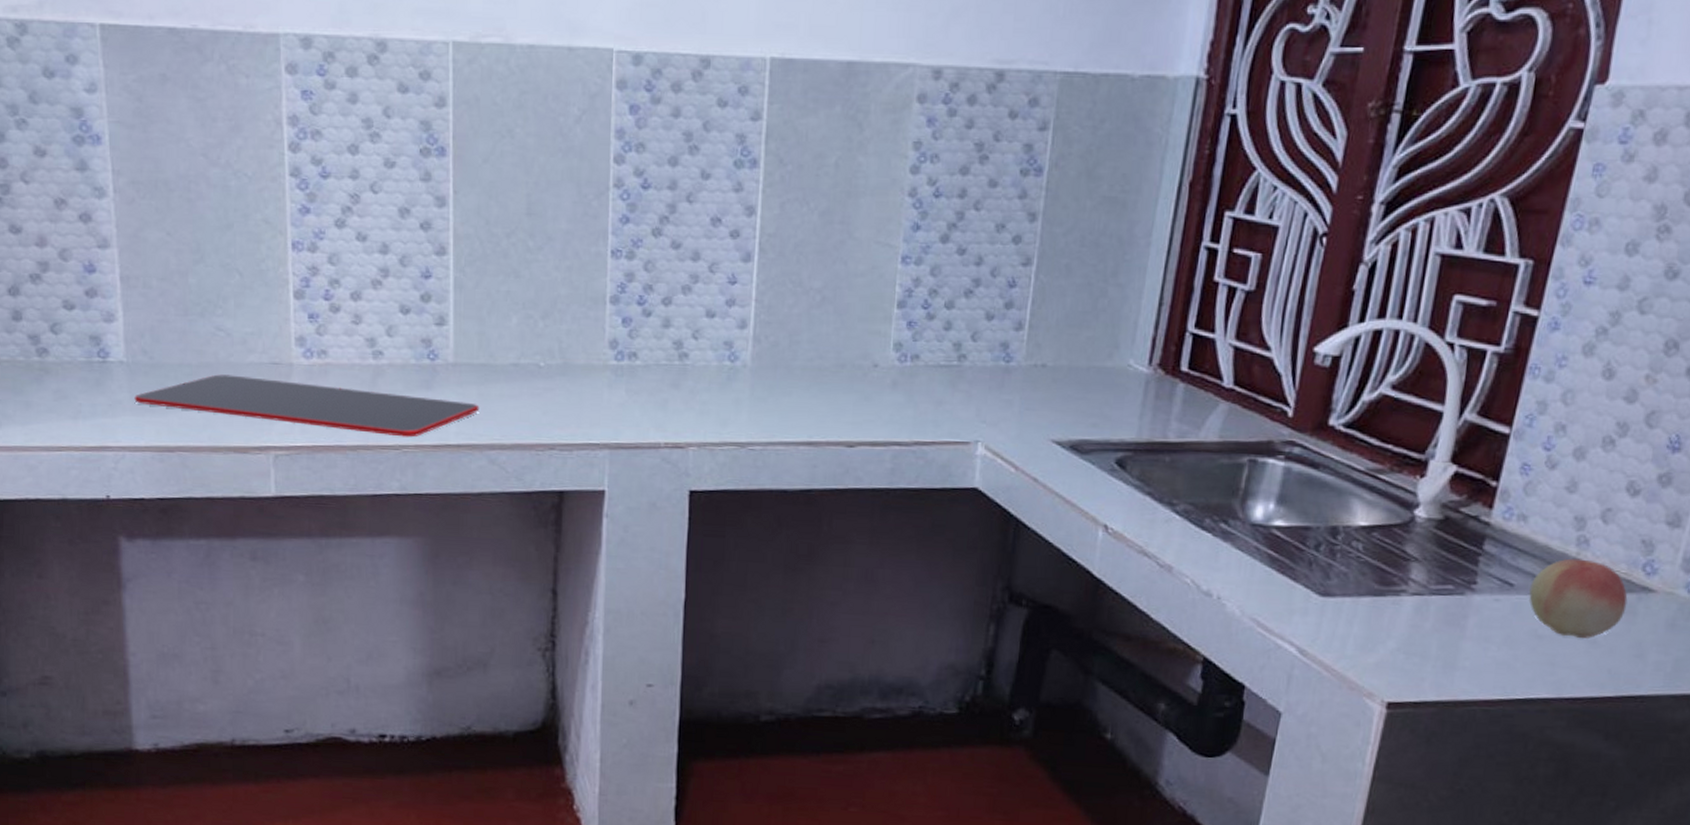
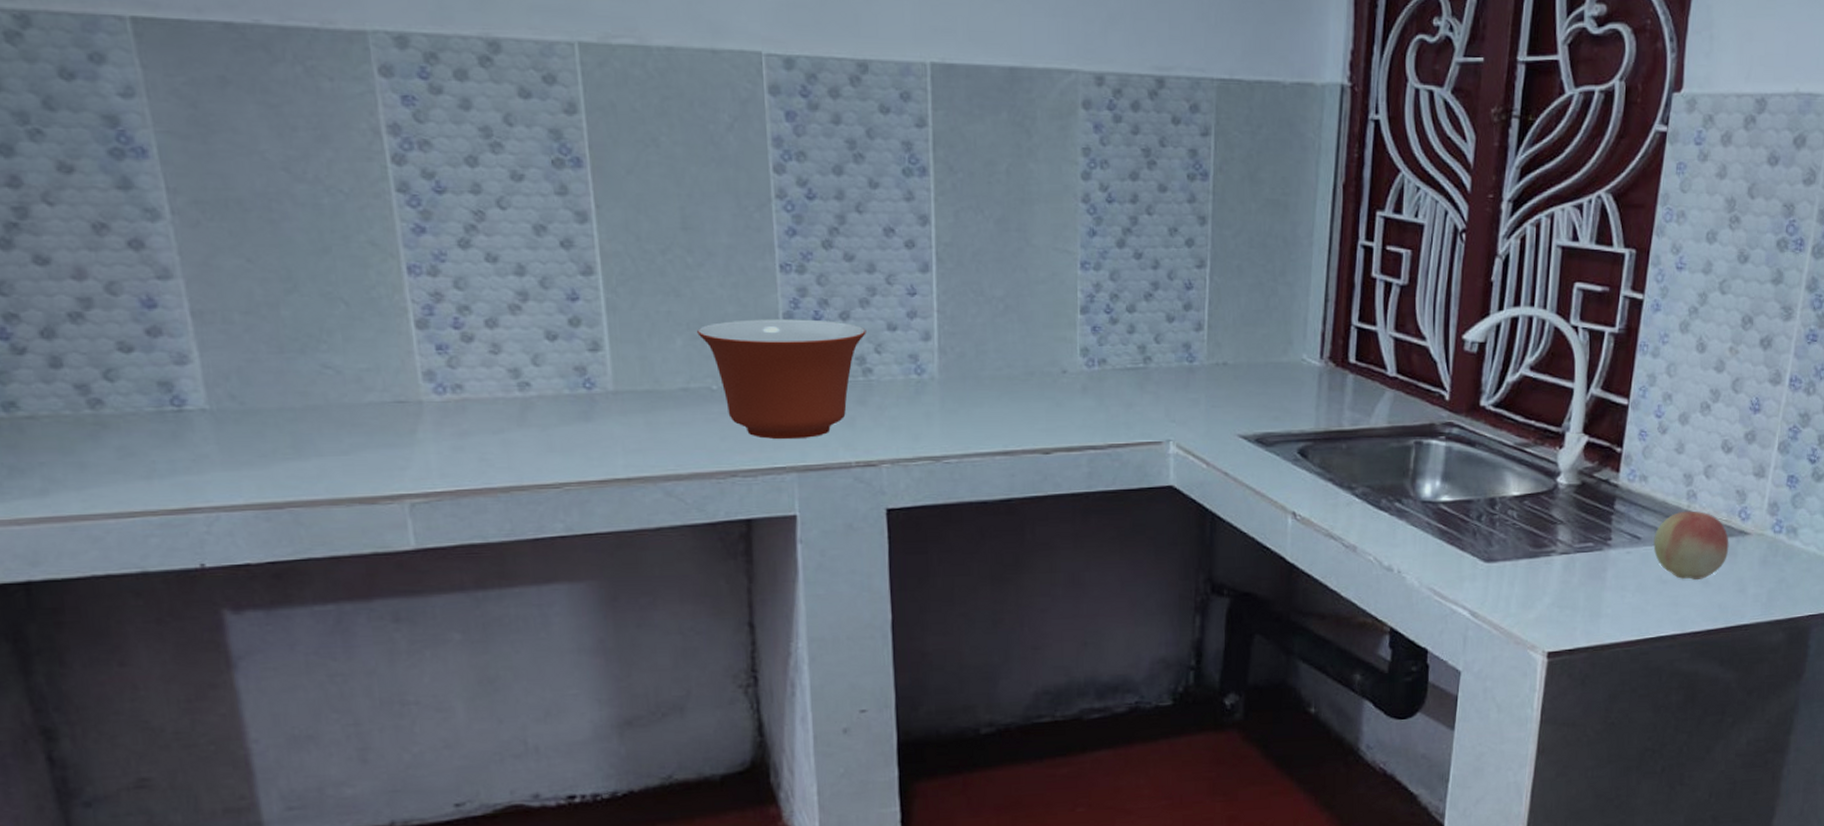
cutting board: present [134,374,480,437] -> none [224,417,649,474]
mixing bowl: none [531,301,686,418] -> present [697,319,866,440]

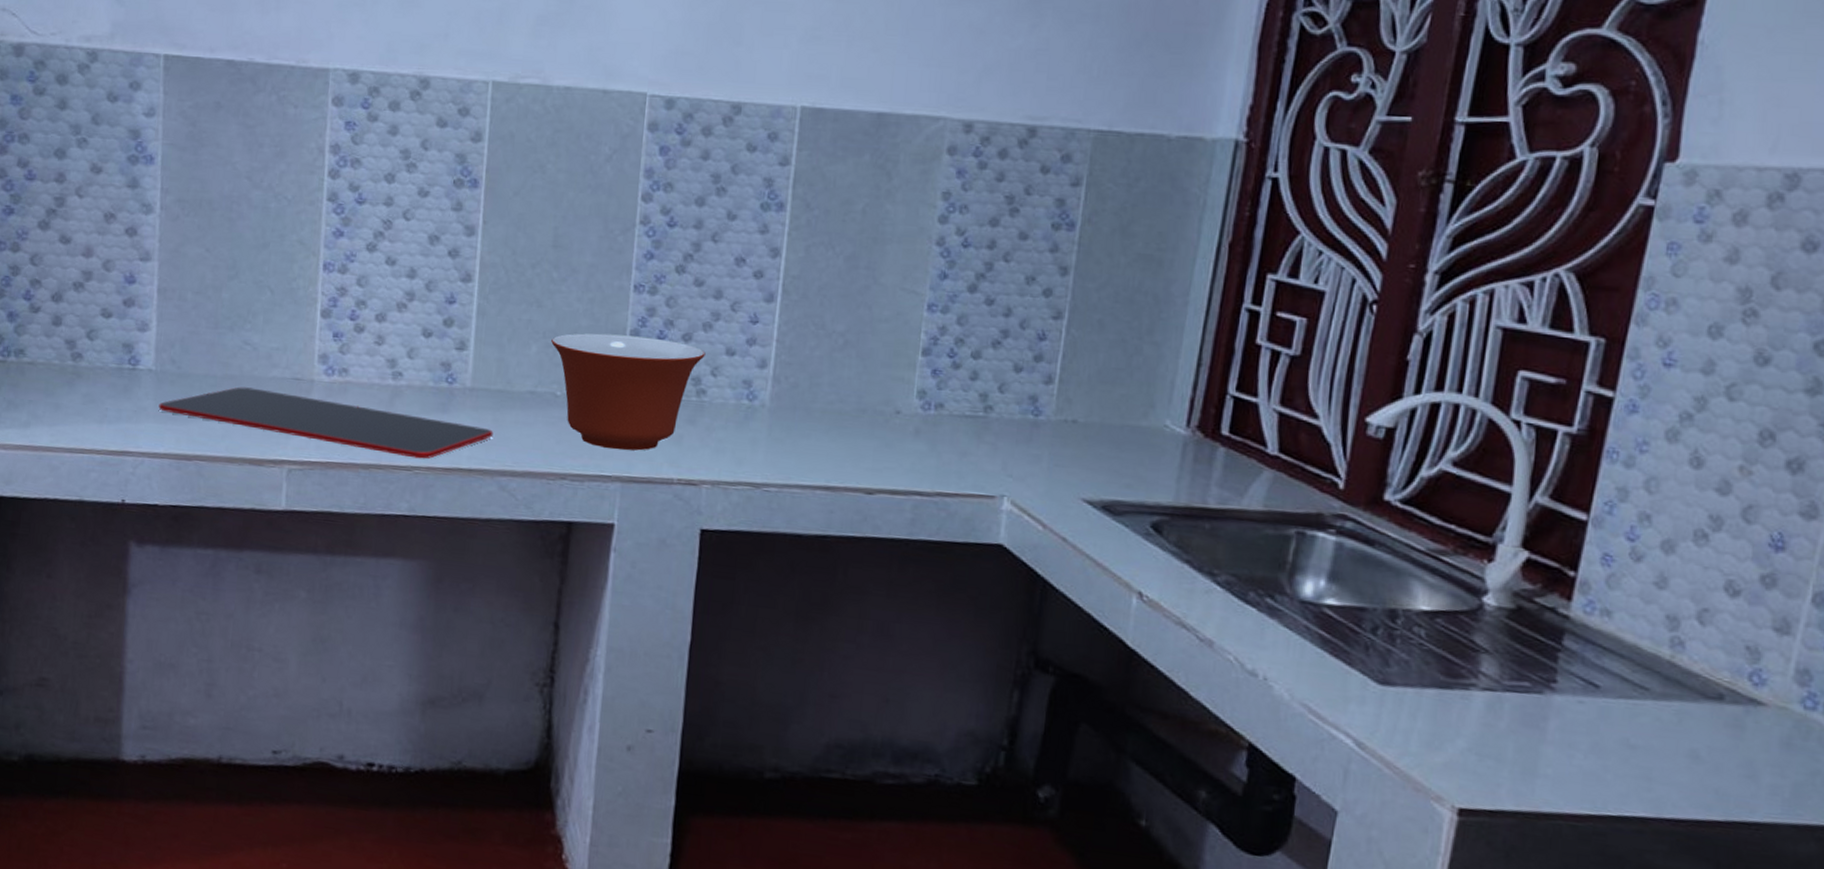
cutting board: none [224,417,649,474] -> present [158,387,494,459]
fruit: present [1653,511,1729,580] -> none [1617,661,1733,753]

